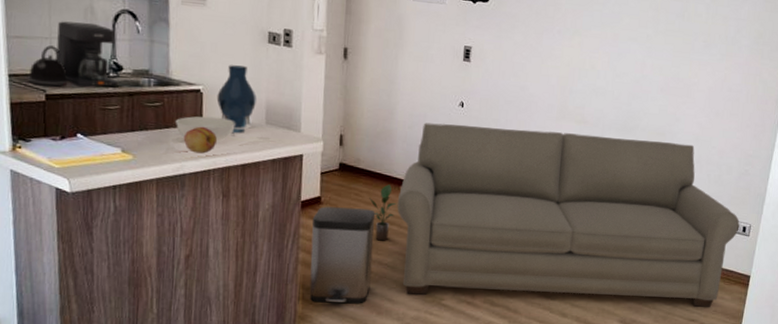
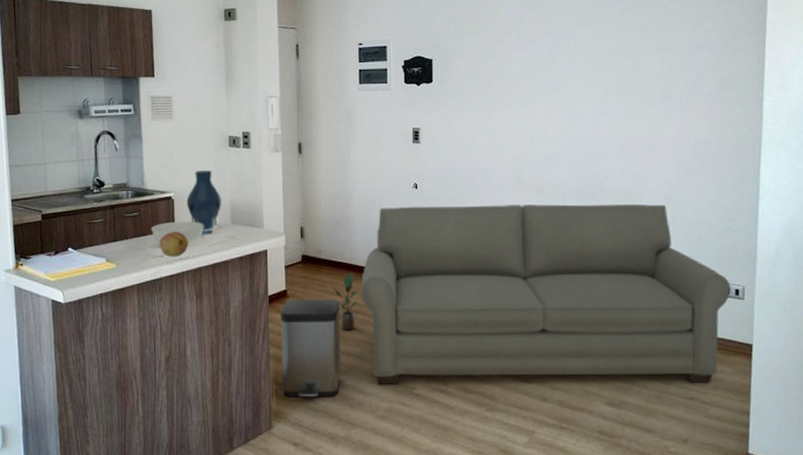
kettle: present [28,45,68,87] -> none [27,170,60,208]
coffee maker: present [57,21,118,87] -> none [50,146,100,204]

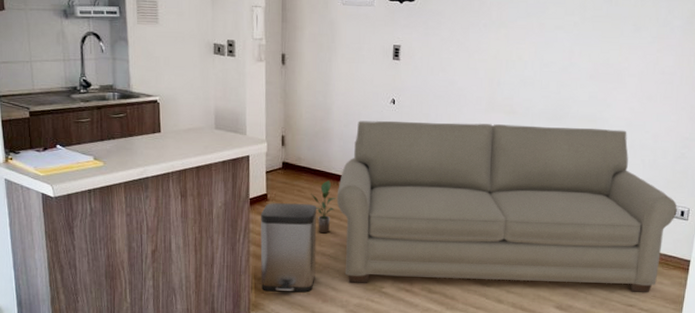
bowl: present [150,221,204,247] -> none [137,124,189,149]
fruit: present [159,231,189,257] -> none [145,133,174,158]
vase: present [186,171,223,236] -> none [171,76,207,139]

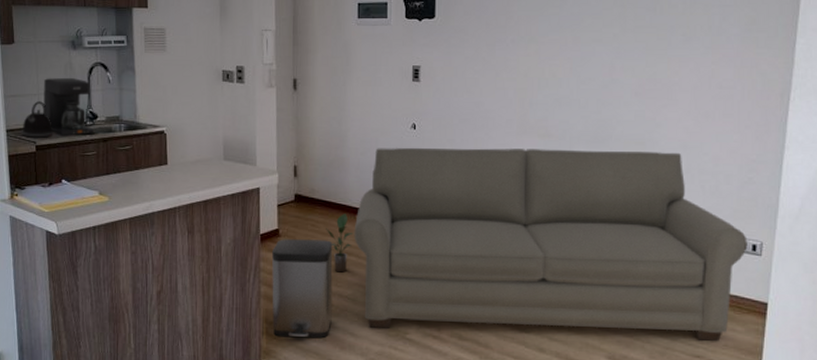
kettle: none [15,68,47,105] -> present [22,101,53,139]
coffee maker: none [36,45,87,103] -> present [43,77,94,136]

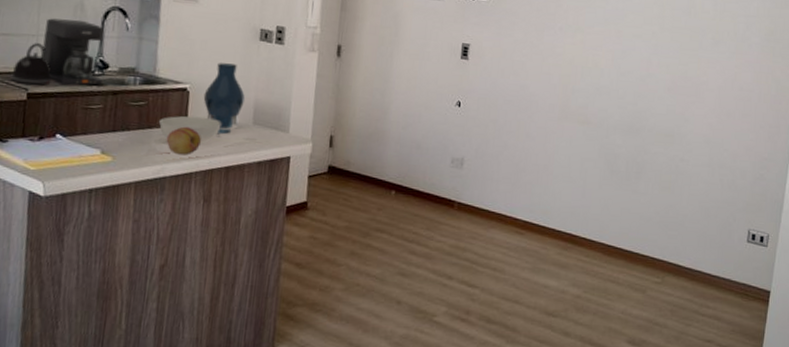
bowl: none [143,156,196,182] -> present [158,115,222,146]
fruit: none [151,166,181,192] -> present [166,126,202,156]
vase: none [179,105,215,171] -> present [203,63,246,135]
pedal bin: present [271,239,333,339] -> none [290,212,365,321]
potted plant: present [326,214,354,273] -> none [358,189,388,251]
sofa: present [354,147,747,341] -> none [387,123,757,326]

